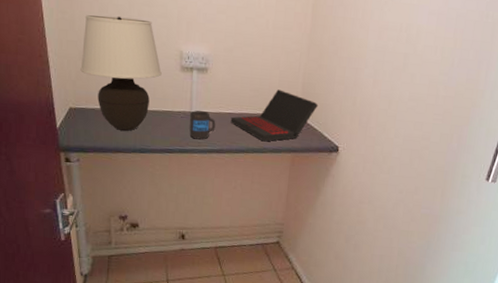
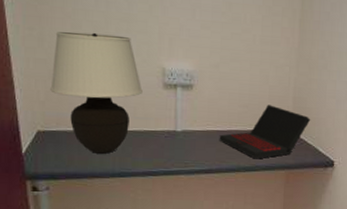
mug: present [189,110,216,140] -> none [174,129,204,160]

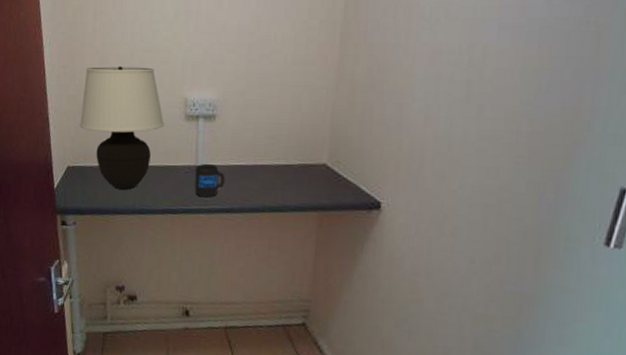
mug: none [174,129,204,160] -> present [194,164,225,198]
laptop: present [219,104,311,159] -> none [242,135,352,198]

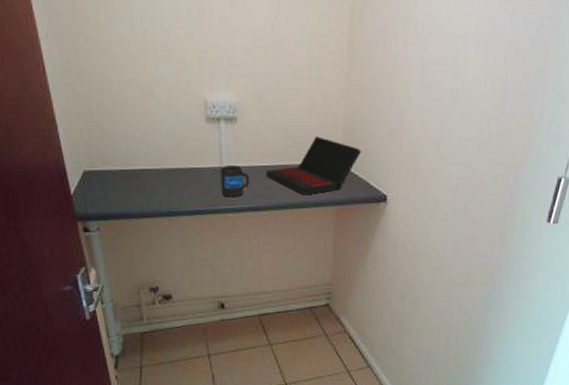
table lamp: present [79,65,164,190] -> none [92,64,185,193]
laptop: none [242,135,352,198] -> present [266,136,362,195]

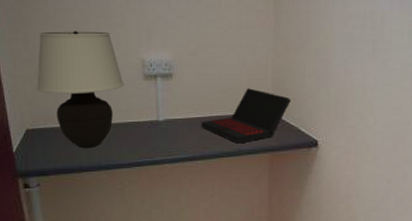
table lamp: none [92,64,185,193] -> present [36,30,124,148]
mug: present [221,165,250,198] -> none [158,119,186,149]

